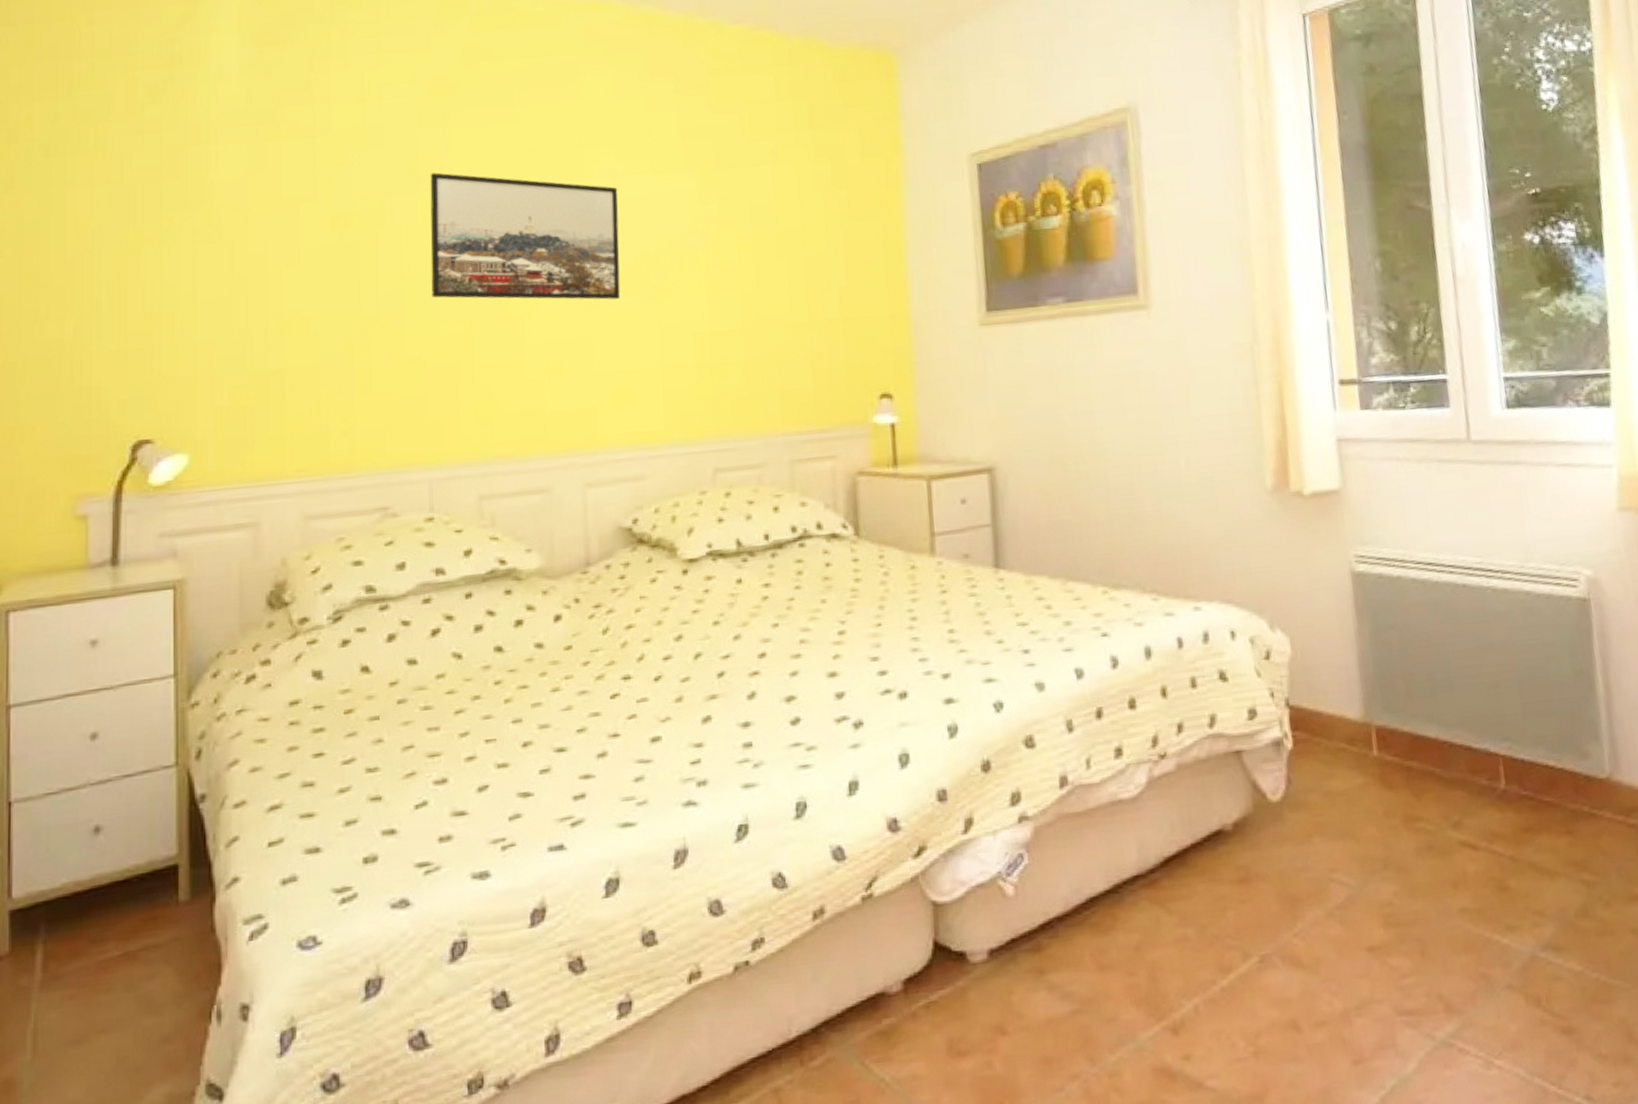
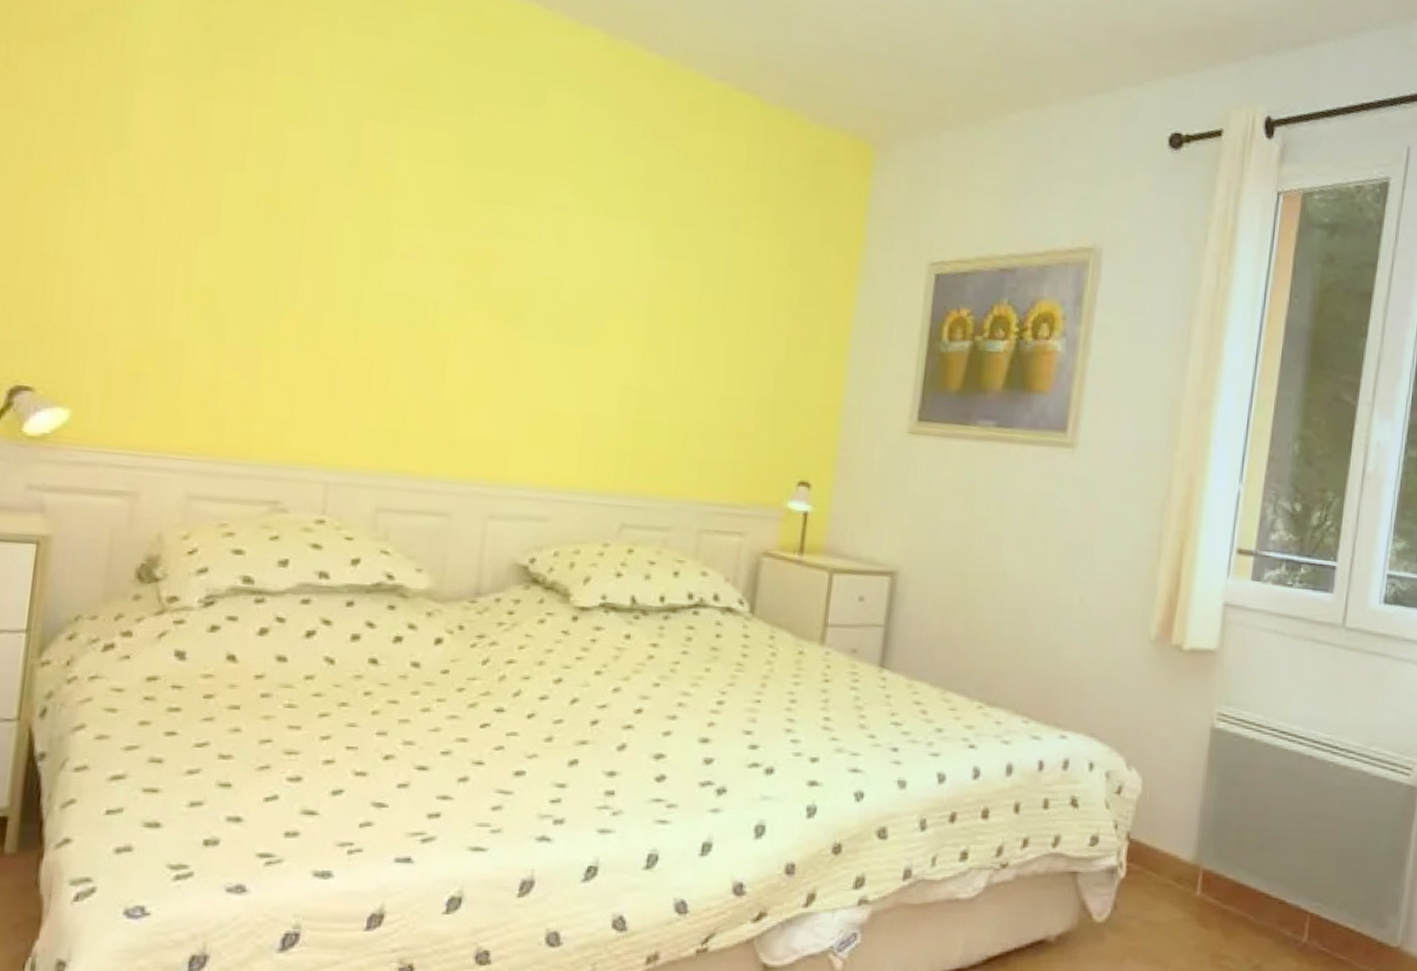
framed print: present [430,172,621,300] -> none [355,169,568,337]

